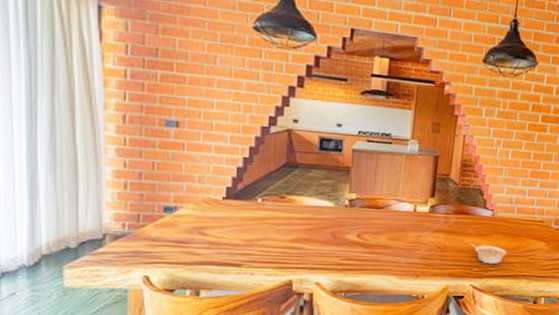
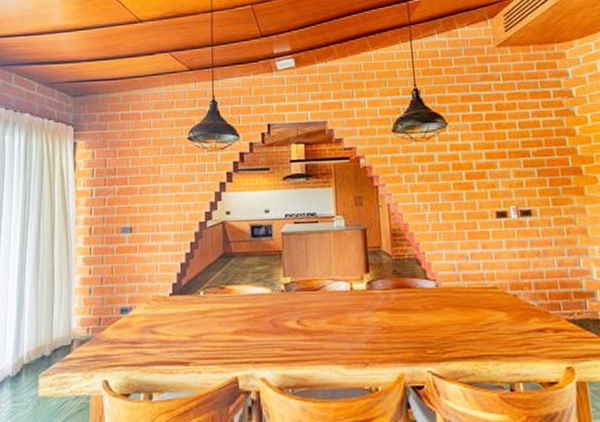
legume: present [470,243,507,265] -> none [418,320,463,345]

